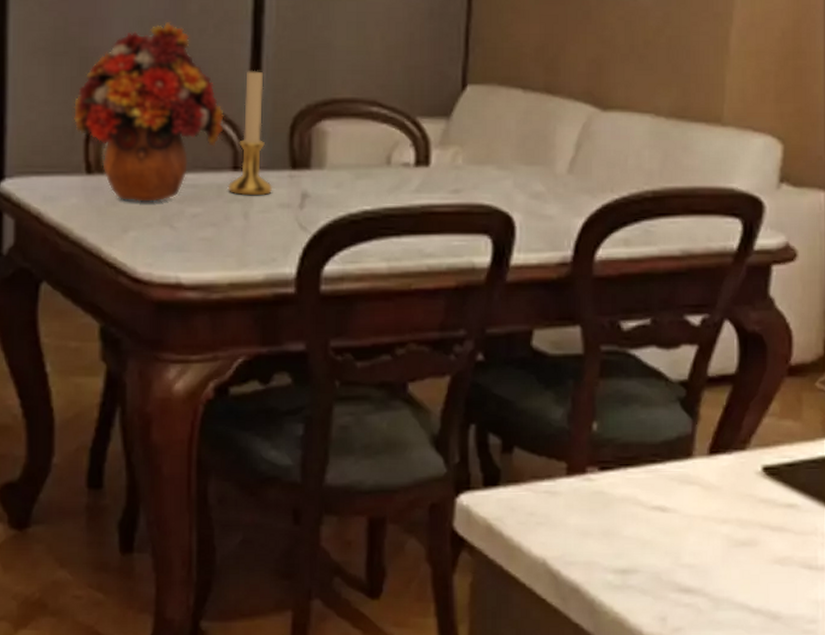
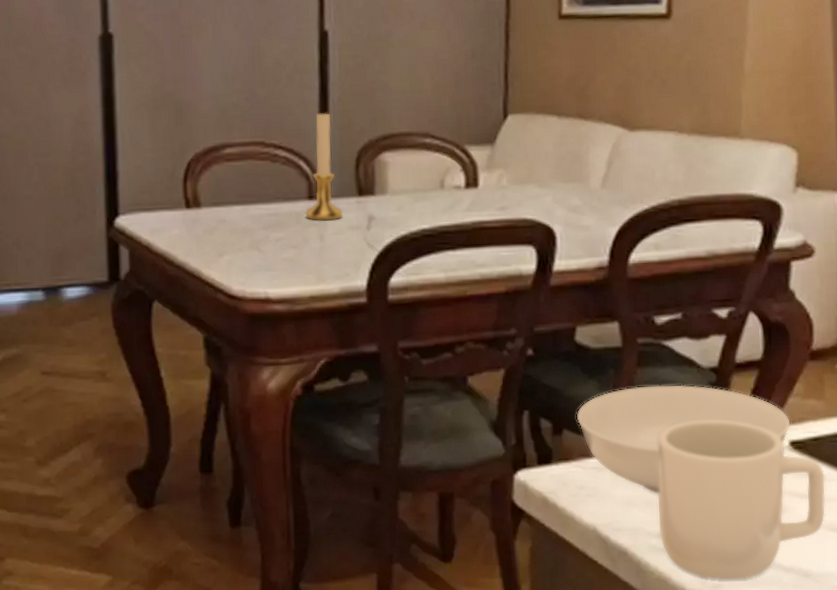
flower arrangement: present [72,22,224,203] -> none [172,75,299,231]
bowl: none [529,399,764,523] -> present [576,384,791,494]
mug: none [616,439,799,622] -> present [657,419,826,580]

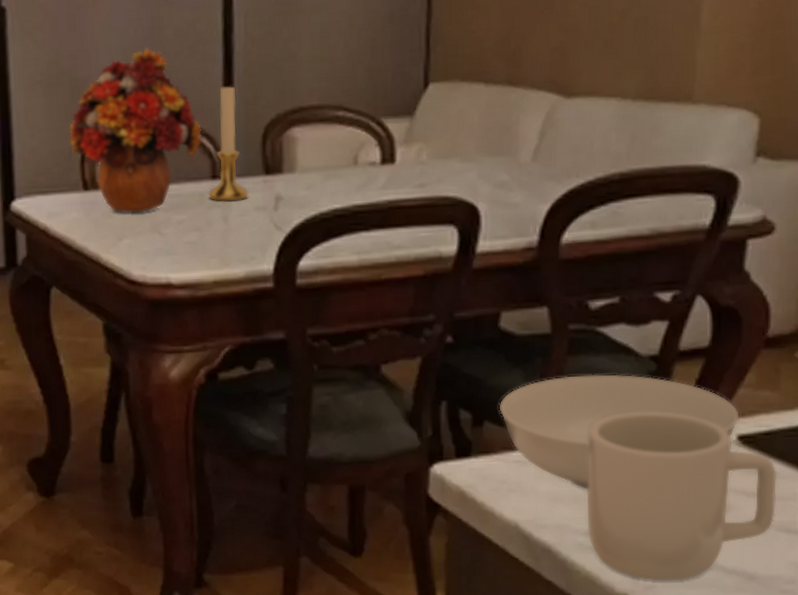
flower arrangement: none [172,75,299,231] -> present [68,48,202,214]

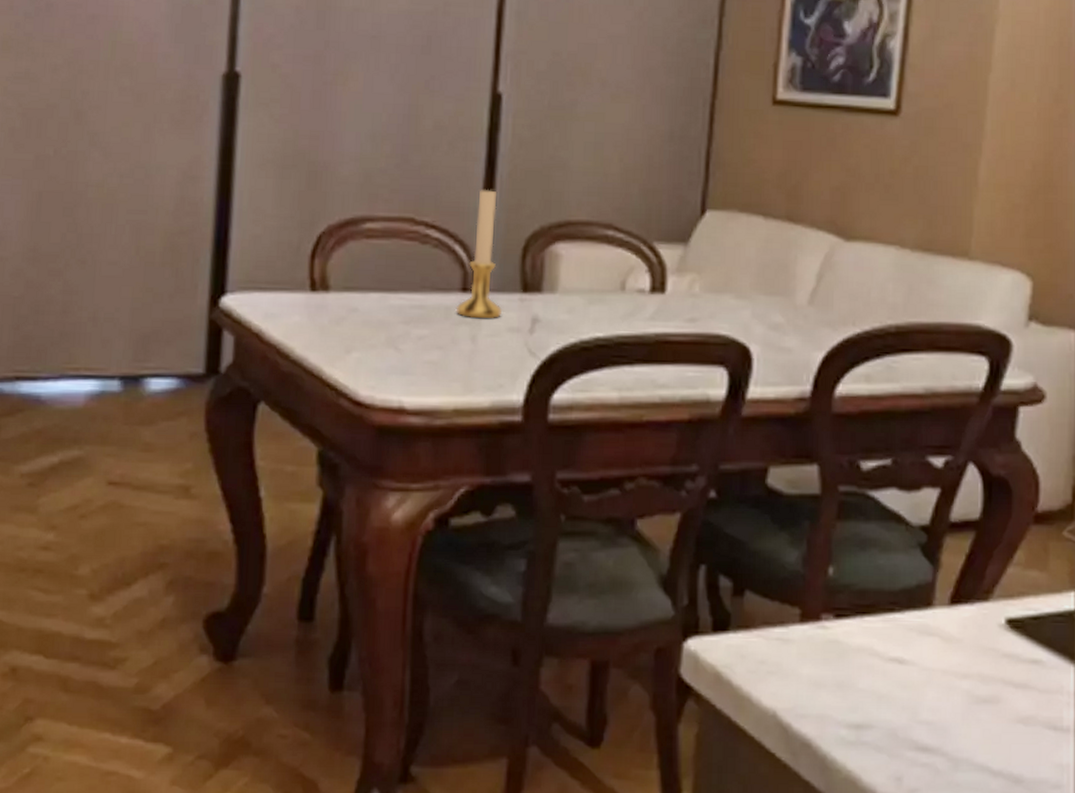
flower arrangement: present [68,48,202,214] -> none [298,137,455,323]
bowl: present [499,374,740,490] -> none [762,543,1008,674]
mug: present [586,411,777,581] -> none [850,587,1044,783]

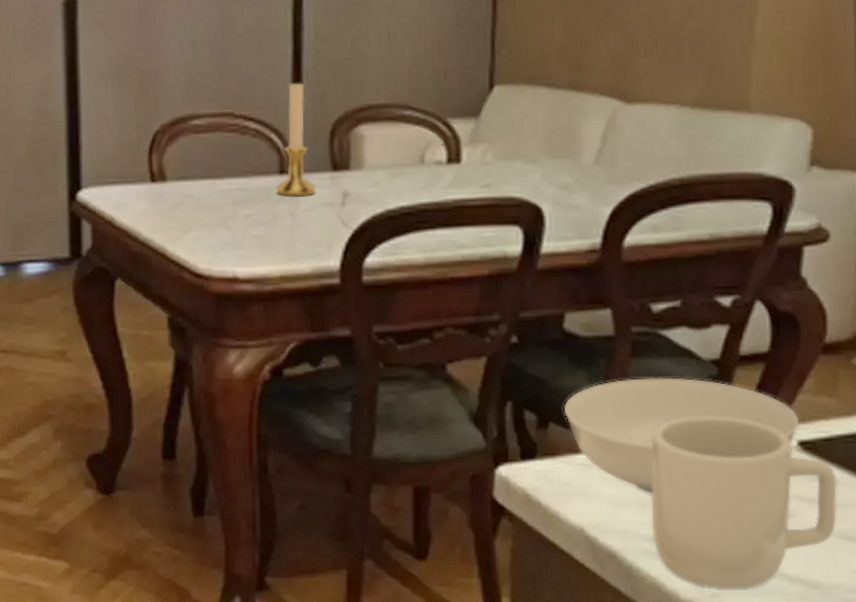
bowl: none [762,543,1008,674] -> present [563,377,800,494]
mug: none [850,587,1044,783] -> present [651,415,837,588]

